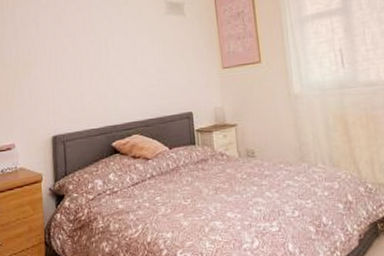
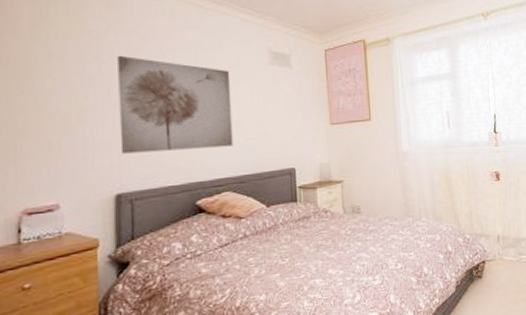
wall art: none [49,16,139,101] -> present [118,55,233,154]

